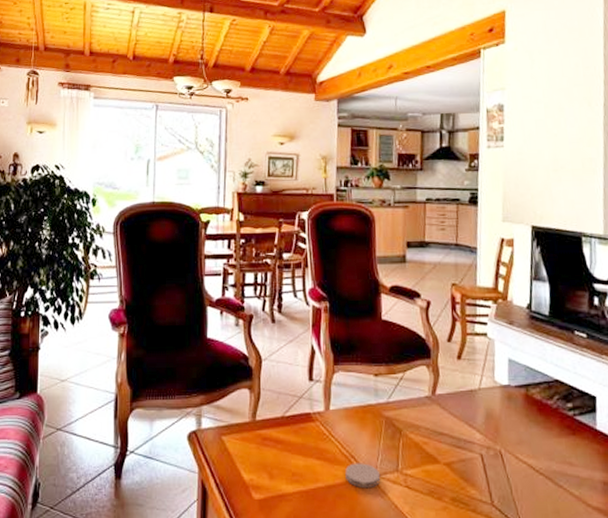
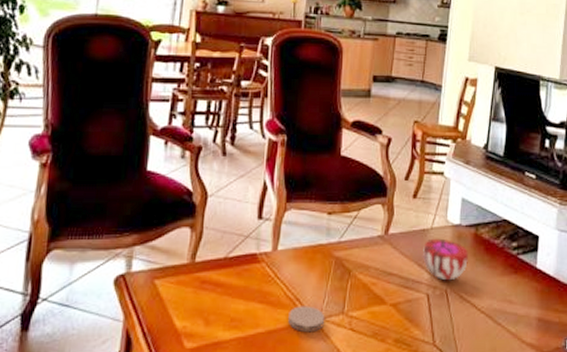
decorative bowl: none [471,399,521,441] -> present [422,238,468,281]

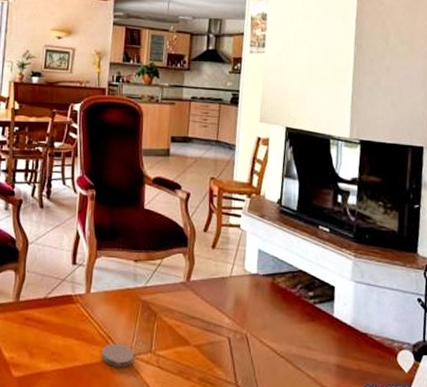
decorative bowl: present [422,238,468,281] -> none [222,286,266,326]

